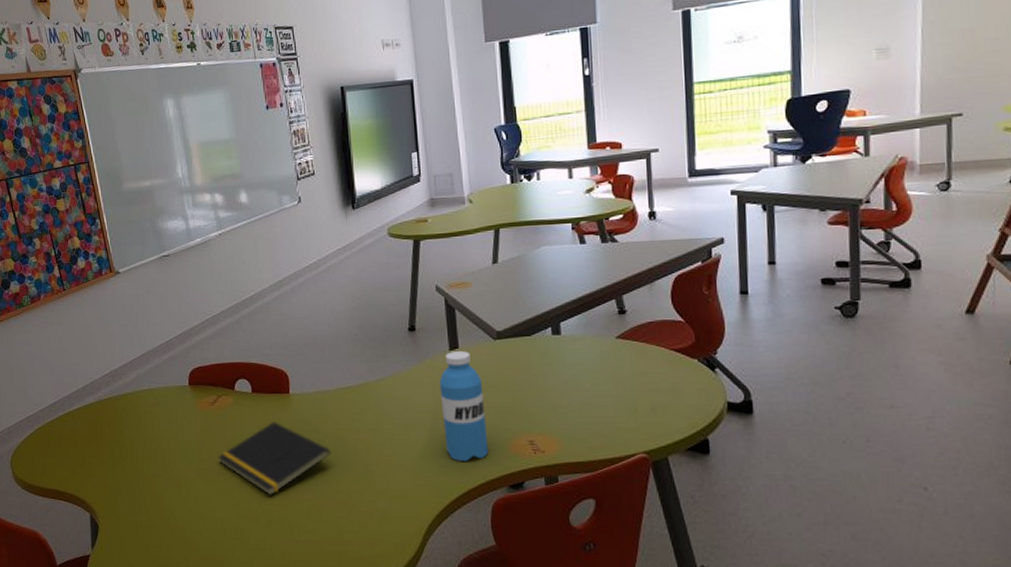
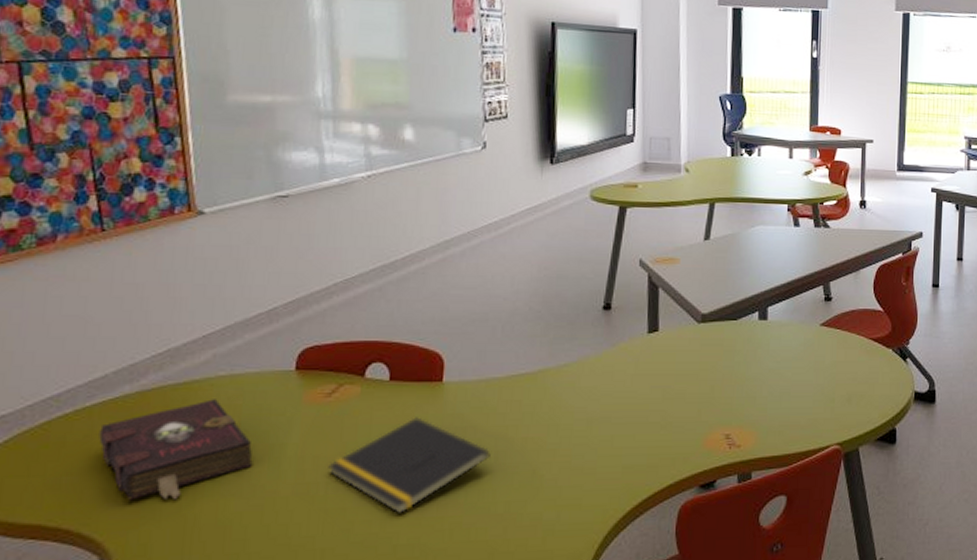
book: none [79,406,170,477] -> present [99,399,253,500]
water bottle: present [439,351,489,461] -> none [632,335,681,460]

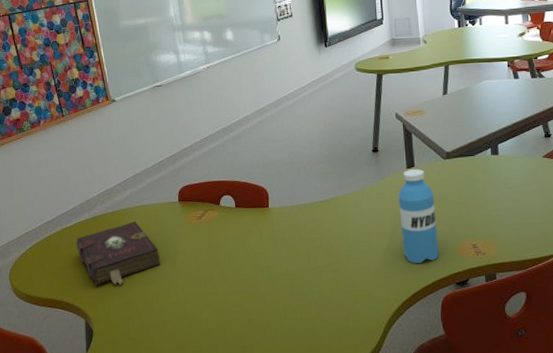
notepad: present [328,417,491,513] -> none [204,232,305,298]
water bottle: none [632,335,681,460] -> present [398,169,439,263]

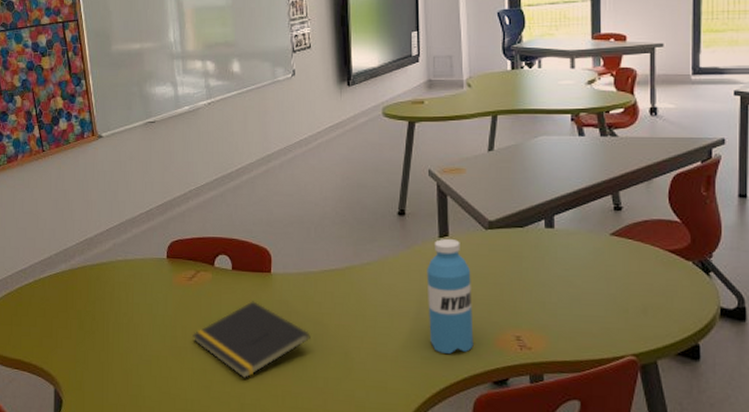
book: present [76,221,161,286] -> none [49,277,143,351]
notepad: none [204,232,305,298] -> present [192,301,311,378]

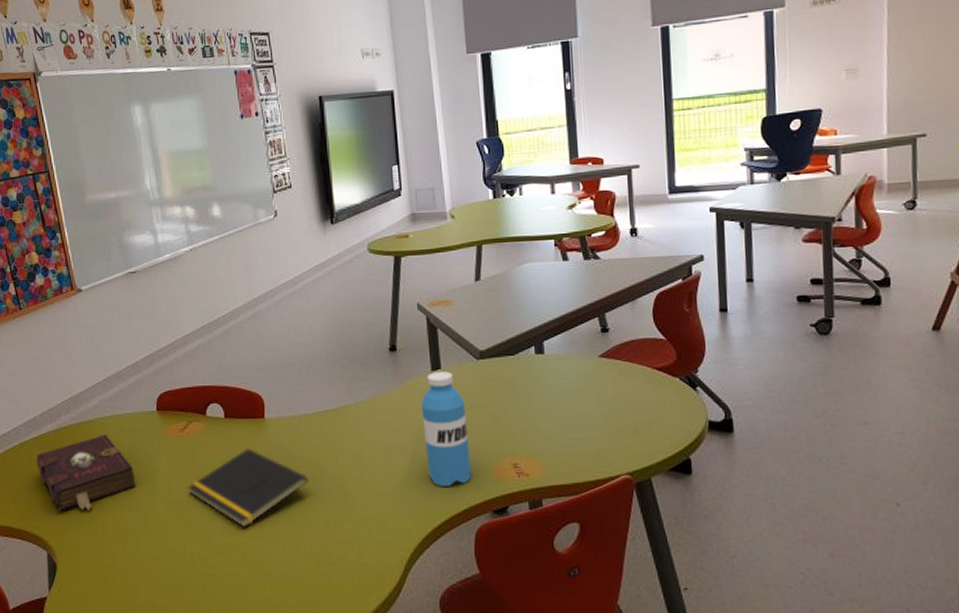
book: none [49,277,143,351] -> present [36,434,136,512]

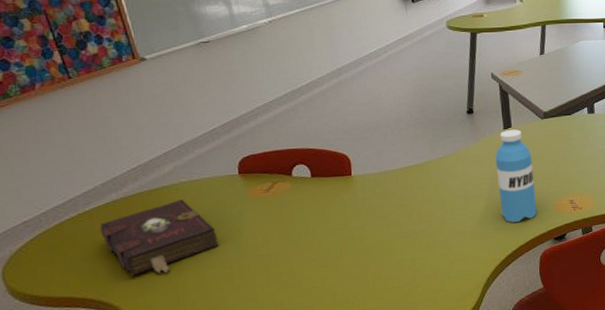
notepad: present [188,448,309,527] -> none [275,202,395,272]

